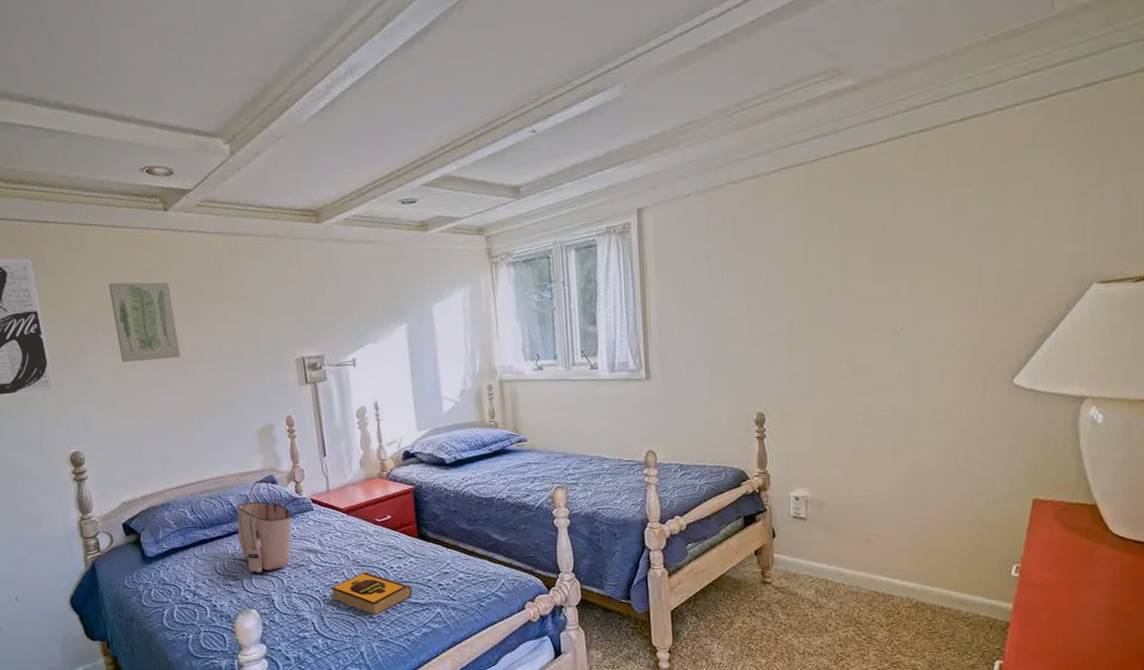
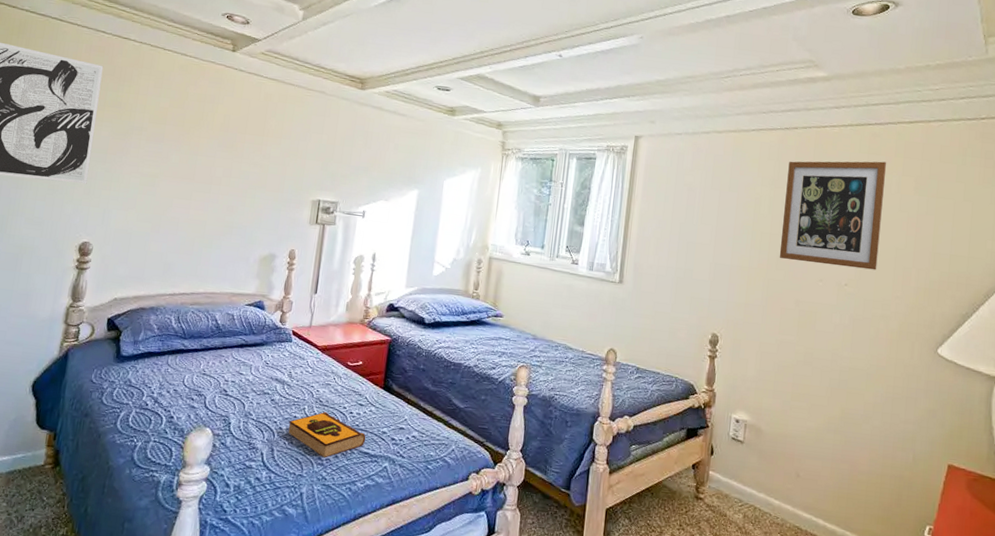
wall art: present [108,282,181,362] -> none [155,100,219,178]
tote bag: present [236,479,292,573] -> none [213,302,270,393]
wall art: none [821,175,938,314] -> present [779,161,887,270]

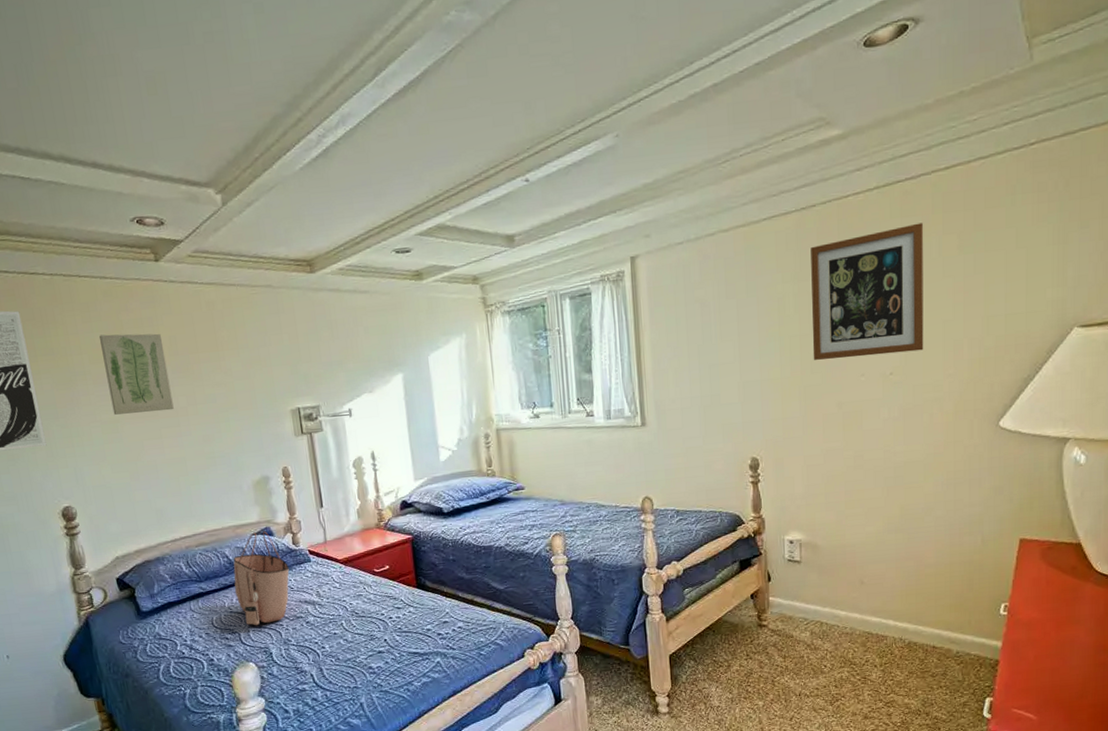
wall art: none [155,100,219,178] -> present [99,333,174,415]
tote bag: none [213,302,270,393] -> present [233,531,290,626]
hardback book: present [288,411,366,458] -> none [329,622,412,667]

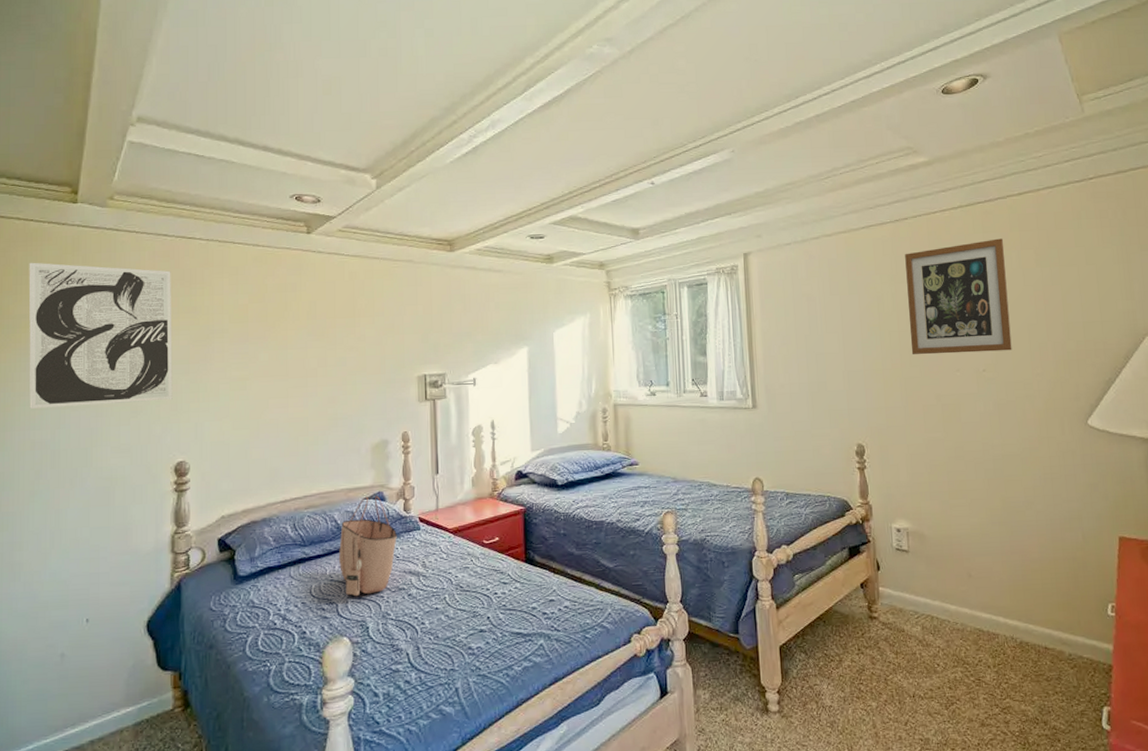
wall art: present [99,333,174,415] -> none [242,296,304,373]

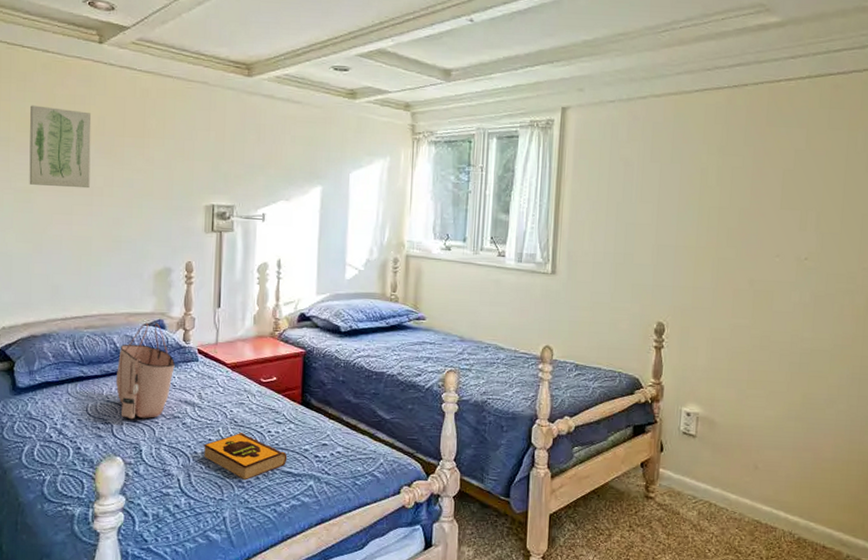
wall art: none [242,296,304,373] -> present [29,105,92,189]
hardback book: none [430,597,516,647] -> present [203,432,287,481]
wall art: present [905,238,1012,355] -> none [730,116,852,241]

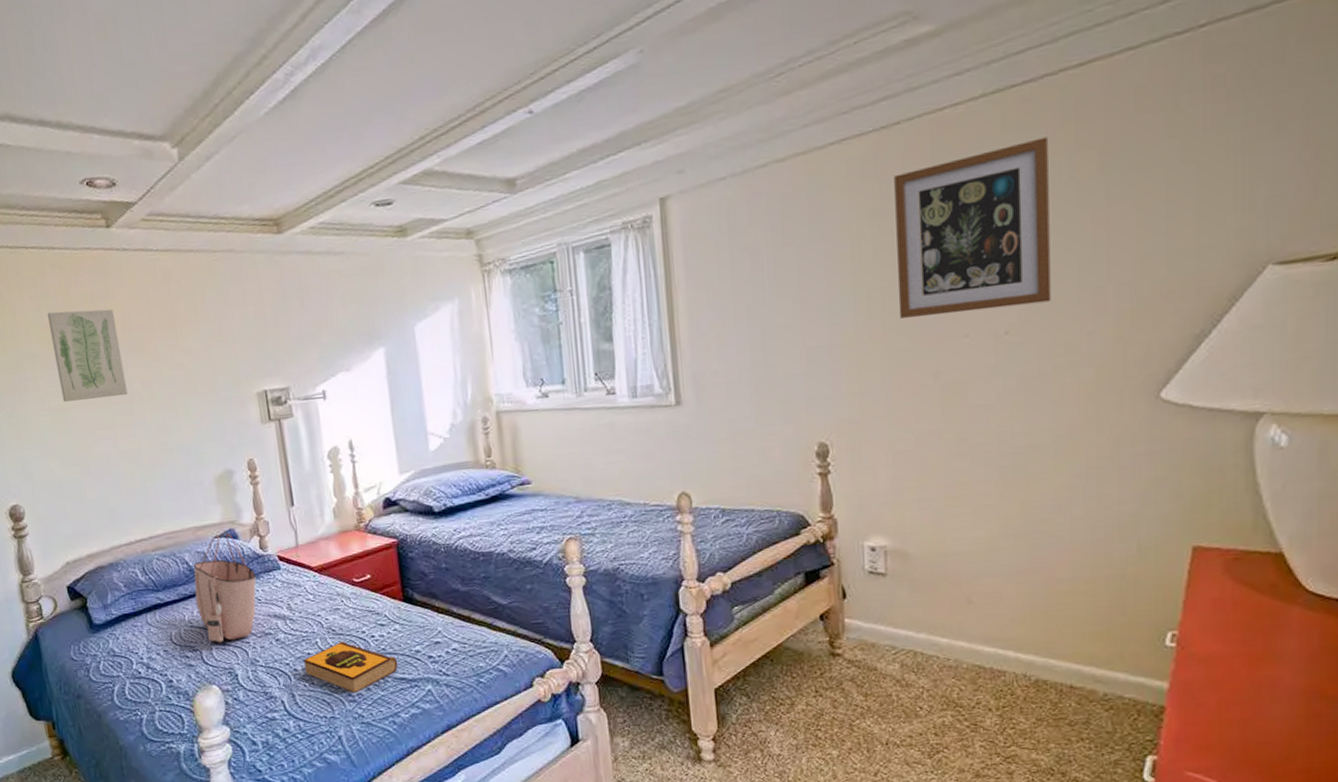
wall art: none [730,116,852,241] -> present [894,137,1051,318]

